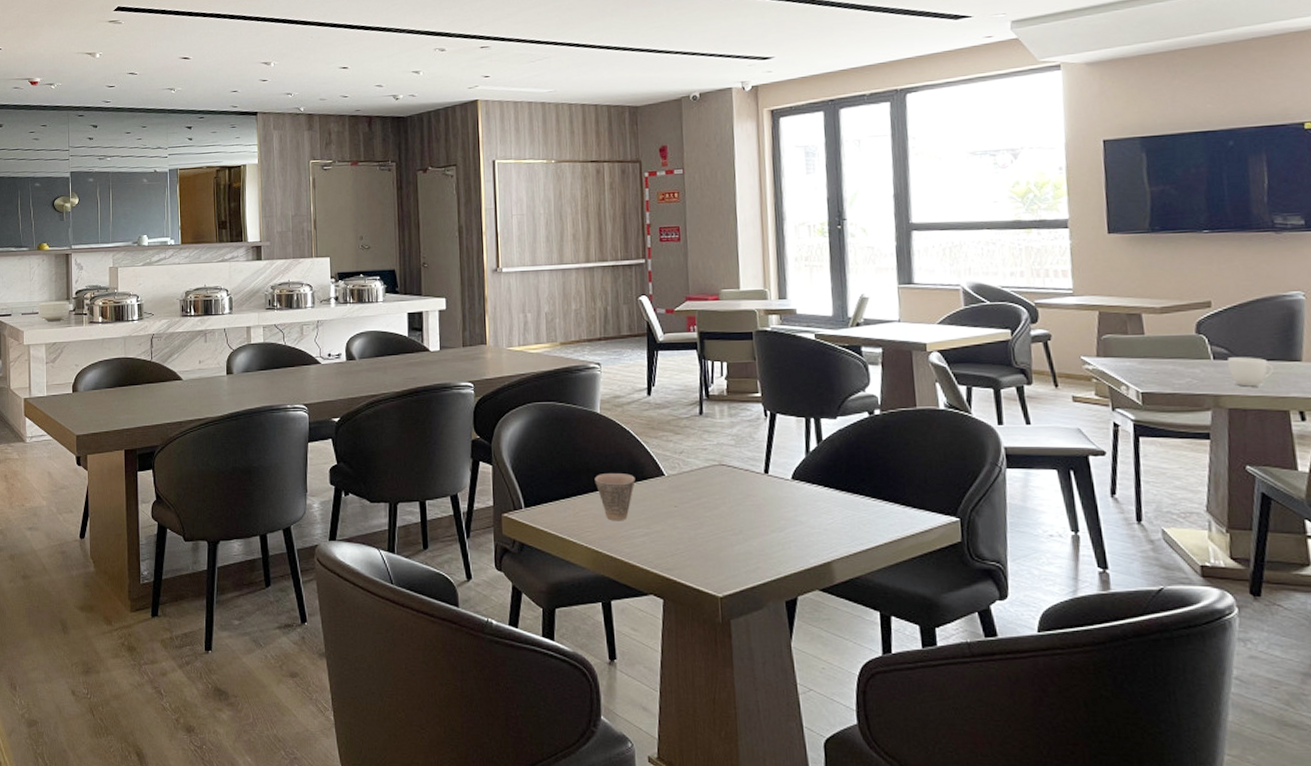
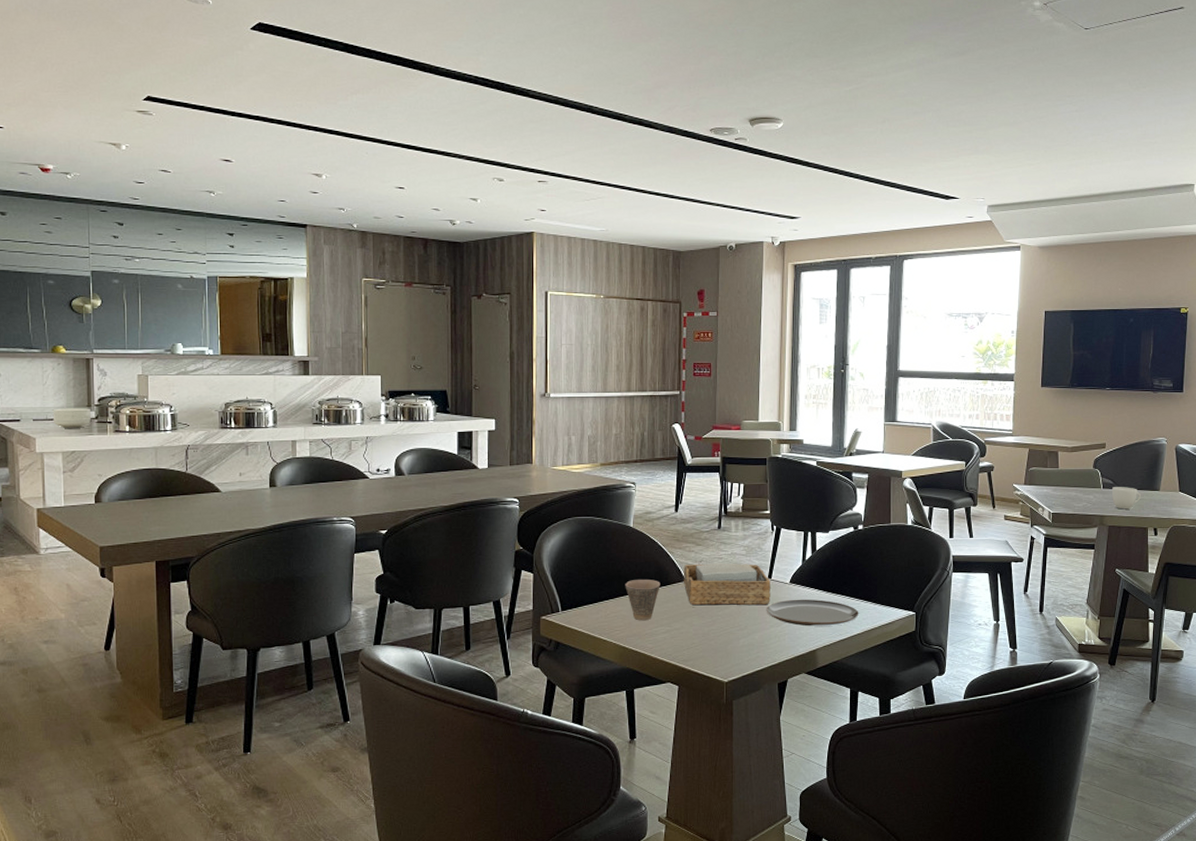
napkin holder: none [661,455,769,506] -> present [683,563,770,606]
plate: none [764,499,884,533] -> present [766,599,859,627]

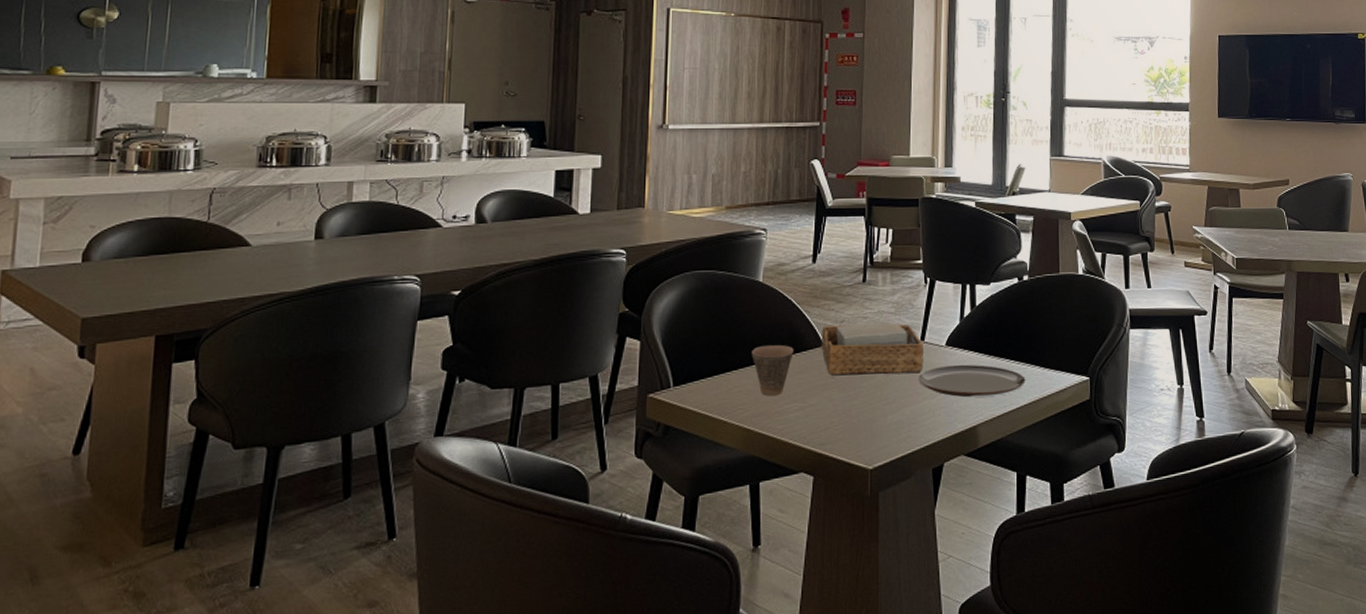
bowl: present [52,408,91,428] -> none [37,143,90,168]
cup: present [1111,487,1142,510] -> none [1298,228,1330,253]

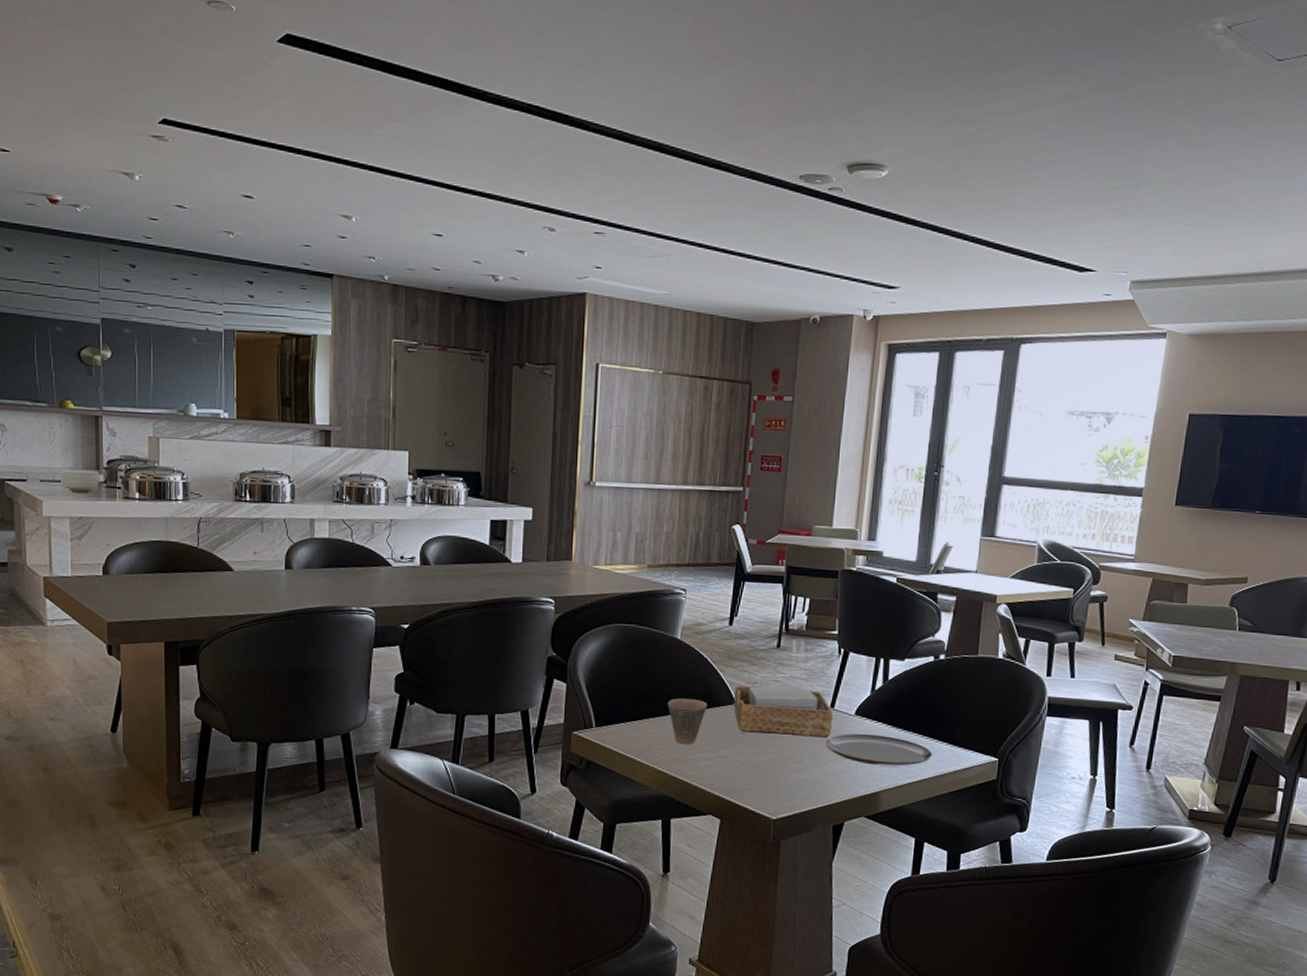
bowl: none [37,143,90,168] -> present [60,469,99,492]

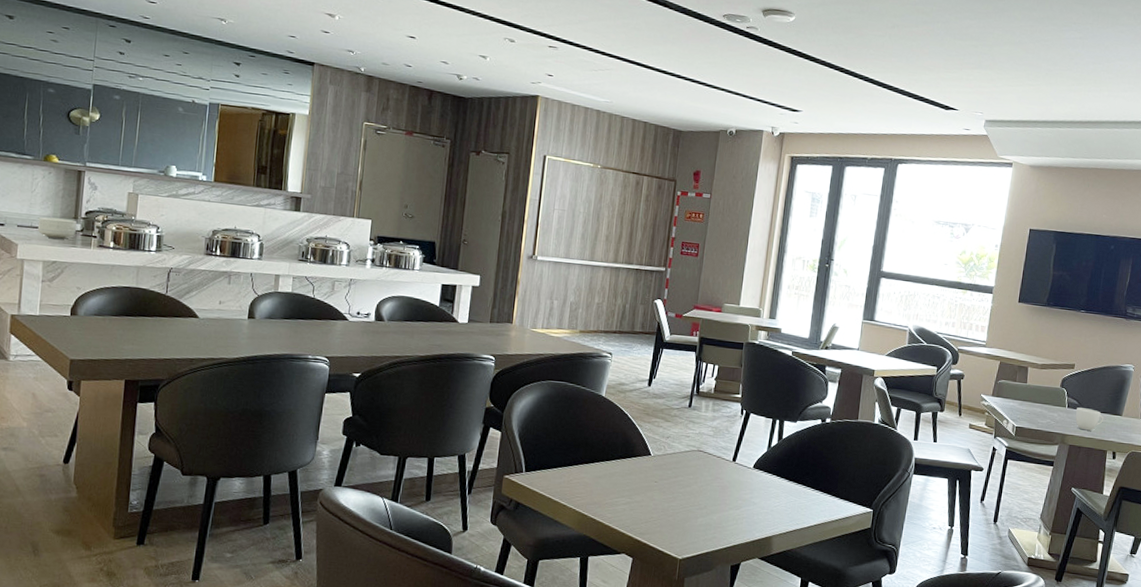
cup: present [667,698,708,745] -> none [590,448,626,490]
napkin holder: present [733,686,833,738] -> none [648,439,734,488]
plate: present [825,733,932,767] -> none [727,484,818,515]
cup: none [1248,630,1286,658] -> present [1075,407,1104,431]

